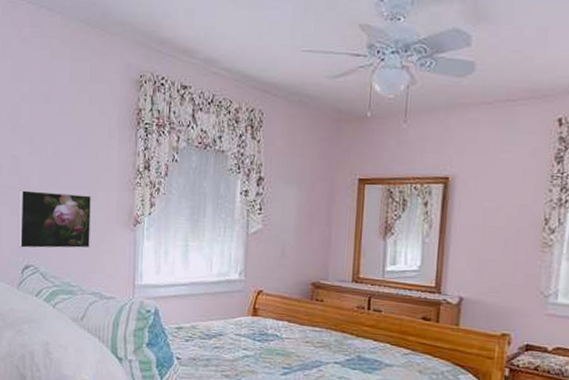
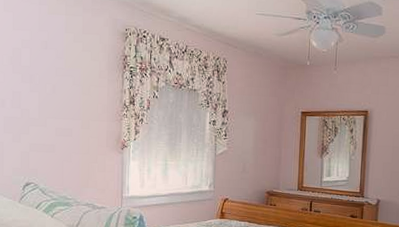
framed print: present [18,190,92,249] -> none [20,120,85,169]

